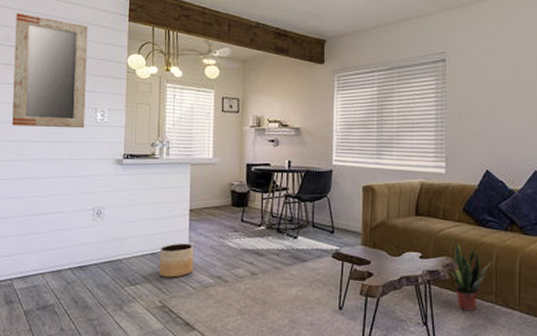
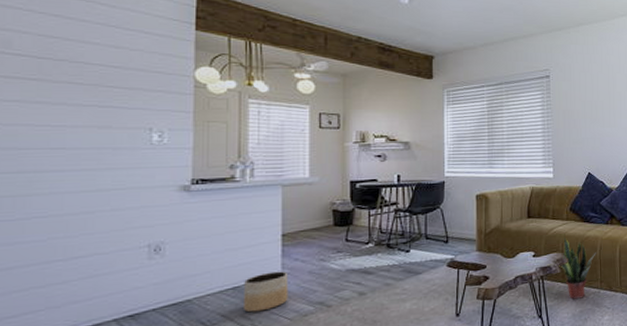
home mirror: present [12,12,88,129] -> none [18,13,137,153]

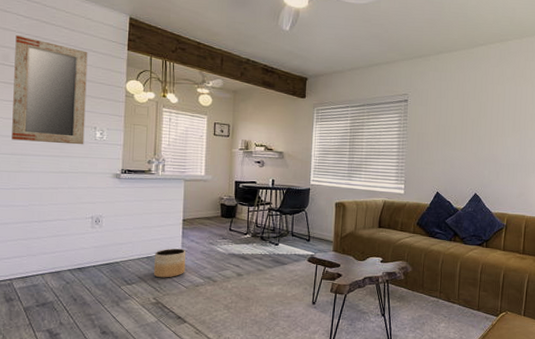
home mirror: none [18,13,137,153] -> present [12,34,88,145]
potted plant: present [559,237,596,299] -> none [403,248,438,305]

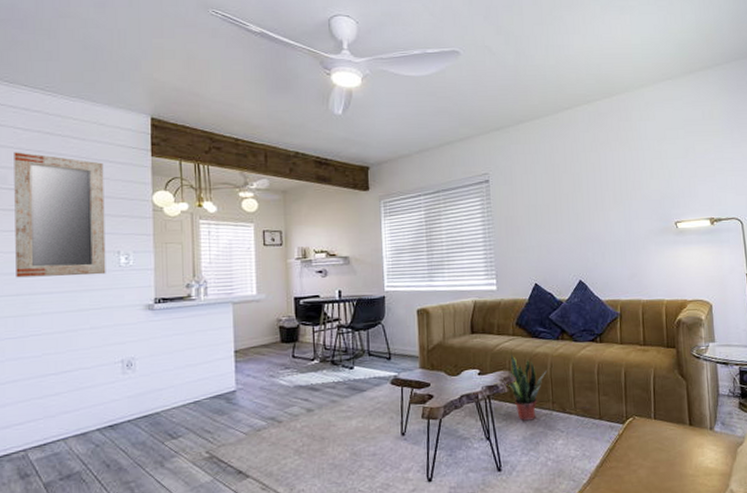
planter: present [154,248,186,278] -> none [203,386,243,426]
potted plant: none [403,248,438,305] -> present [506,354,547,421]

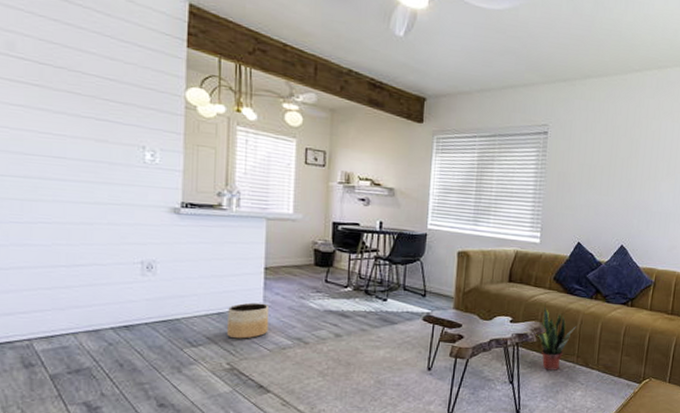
home mirror: present [14,151,106,278] -> none [24,15,131,169]
planter: none [203,386,243,426] -> present [227,302,270,339]

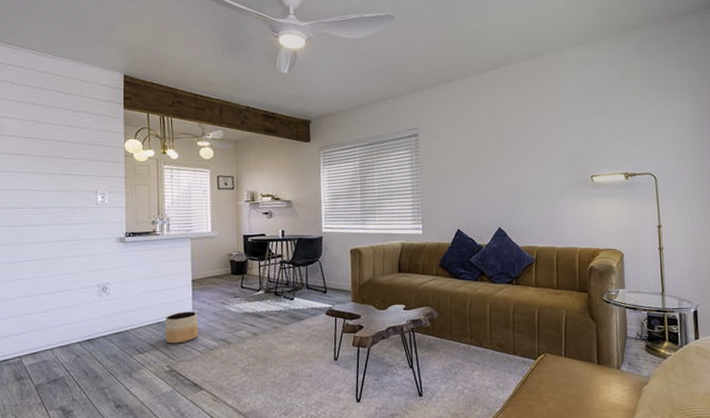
potted plant: present [536,306,576,371] -> none [429,292,466,353]

